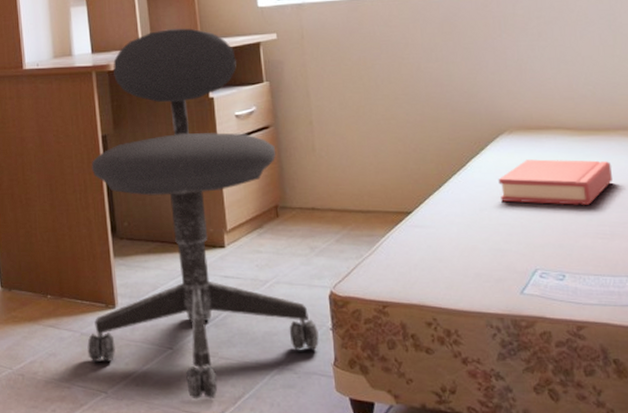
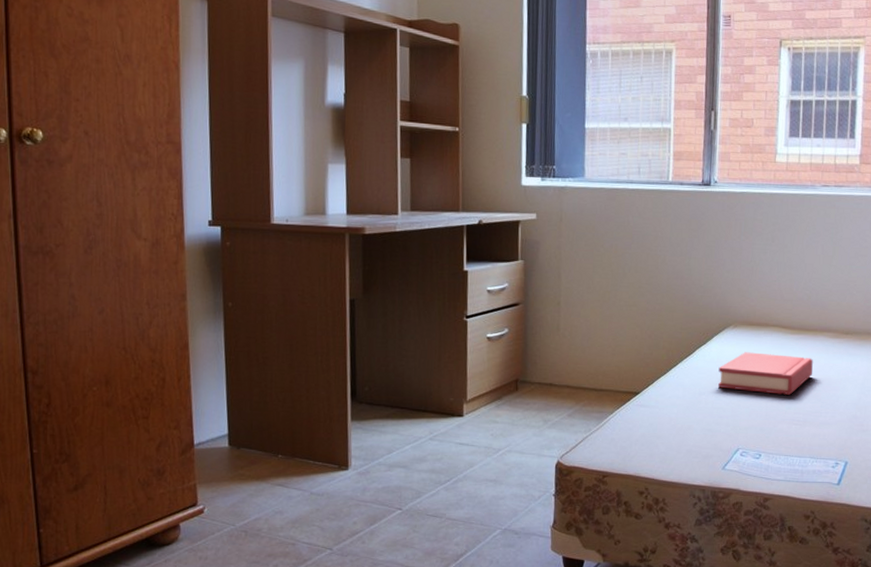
office chair: present [87,27,319,400] -> none [316,197,542,557]

